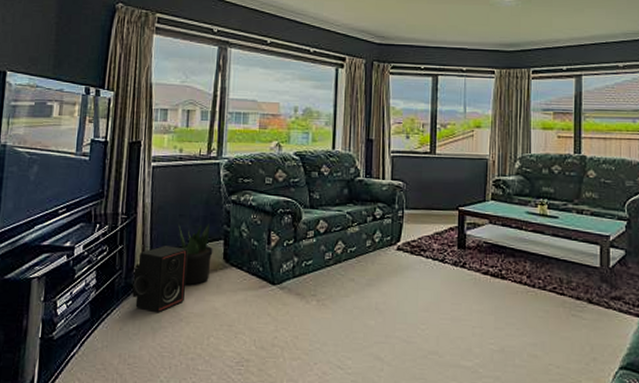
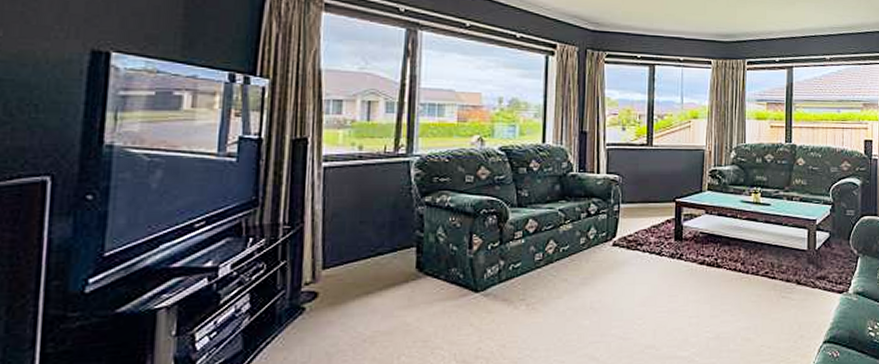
stereo: present [132,246,188,313] -> none [299,258,372,336]
planter: present [178,224,213,285] -> none [358,230,403,300]

